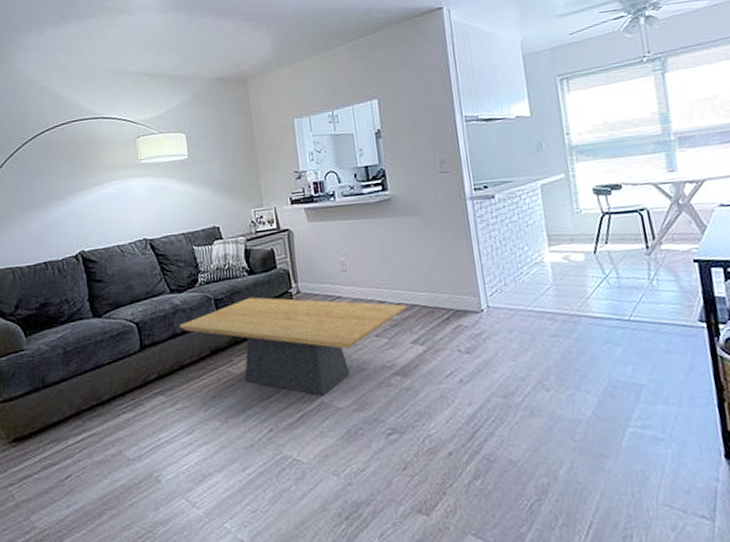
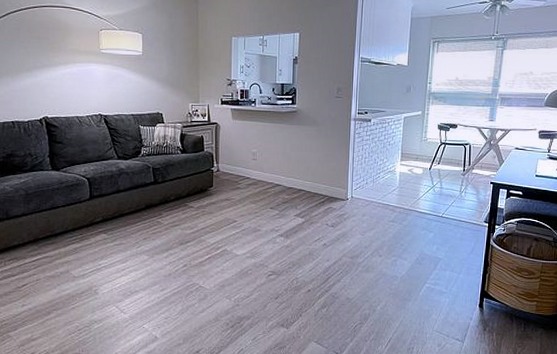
coffee table: present [179,297,407,396] -> none [122,170,296,245]

